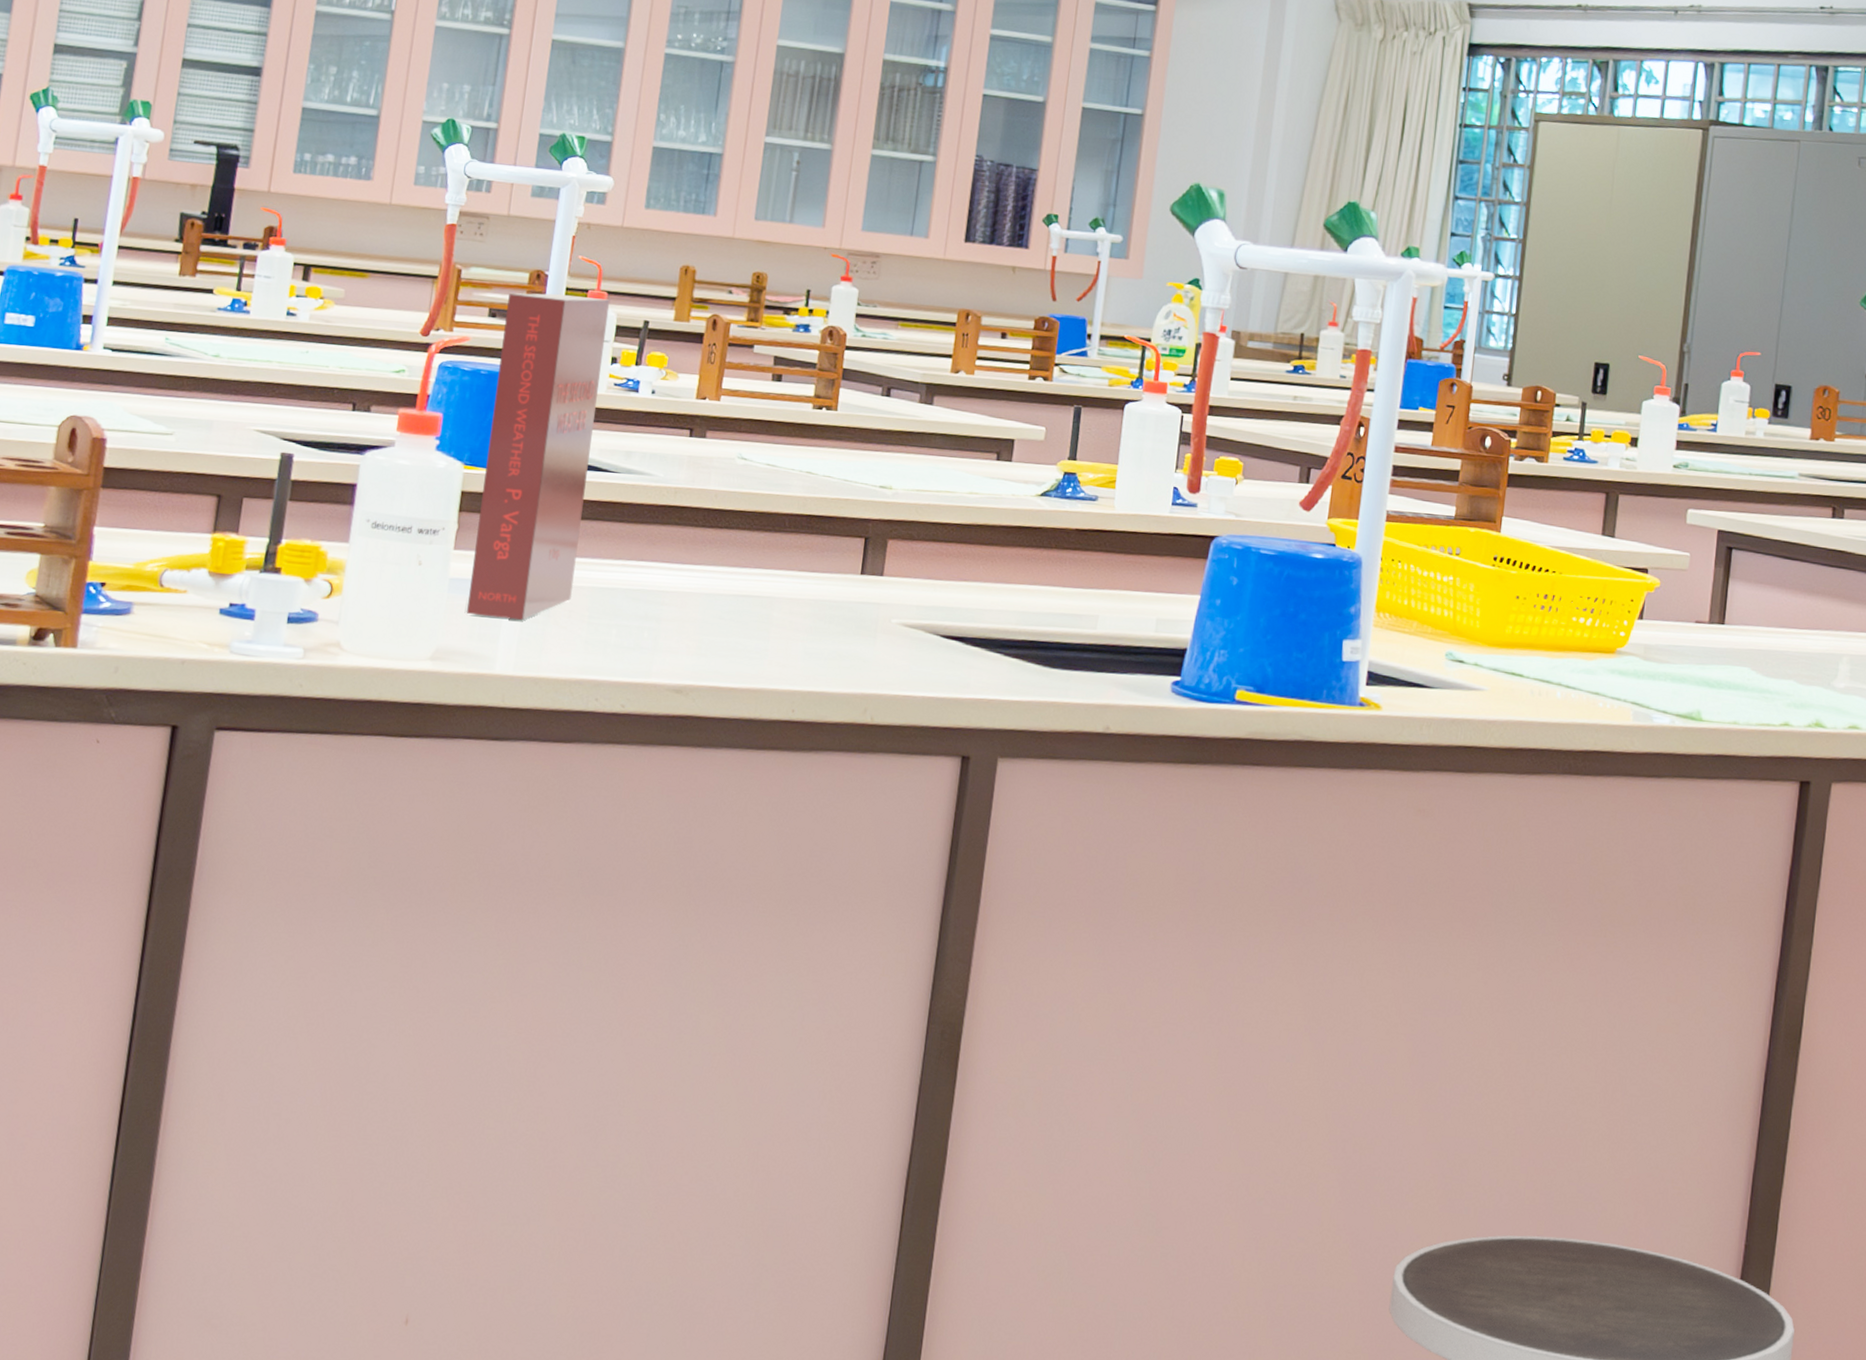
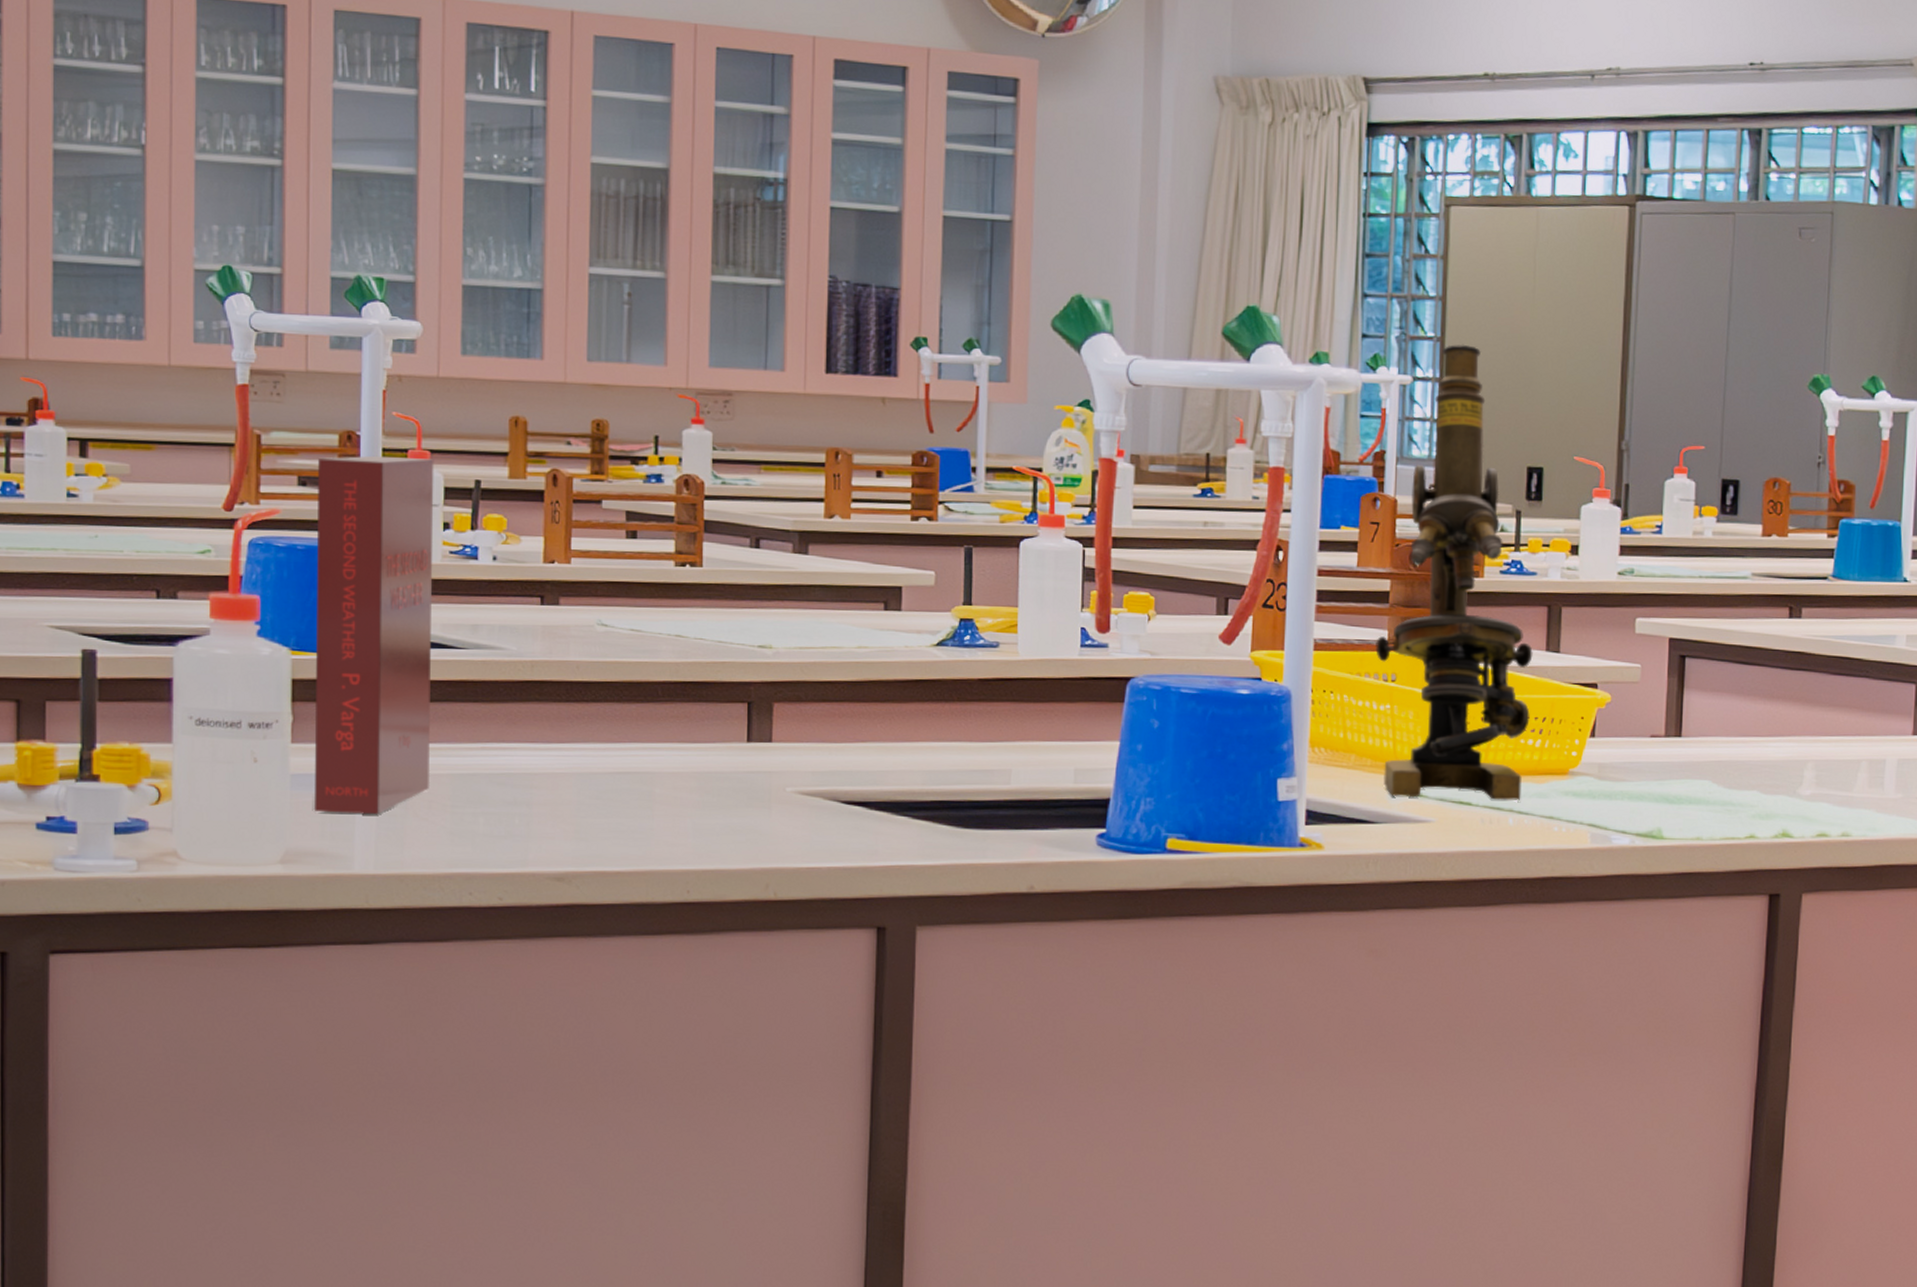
microscope: none [1442,246,1590,675] -> present [1375,344,1533,800]

